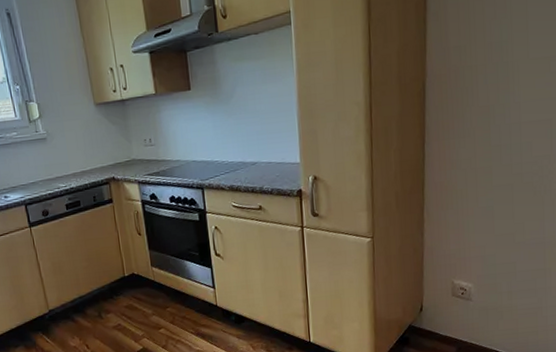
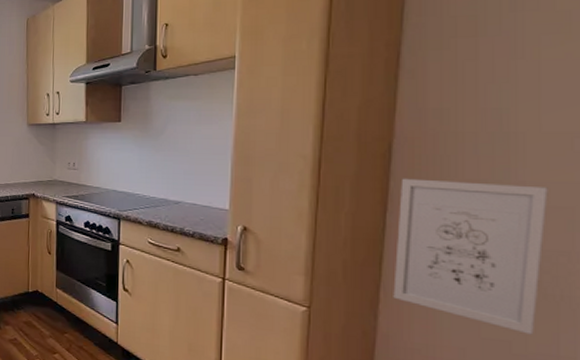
wall art: none [433,105,535,226] -> present [393,178,548,335]

